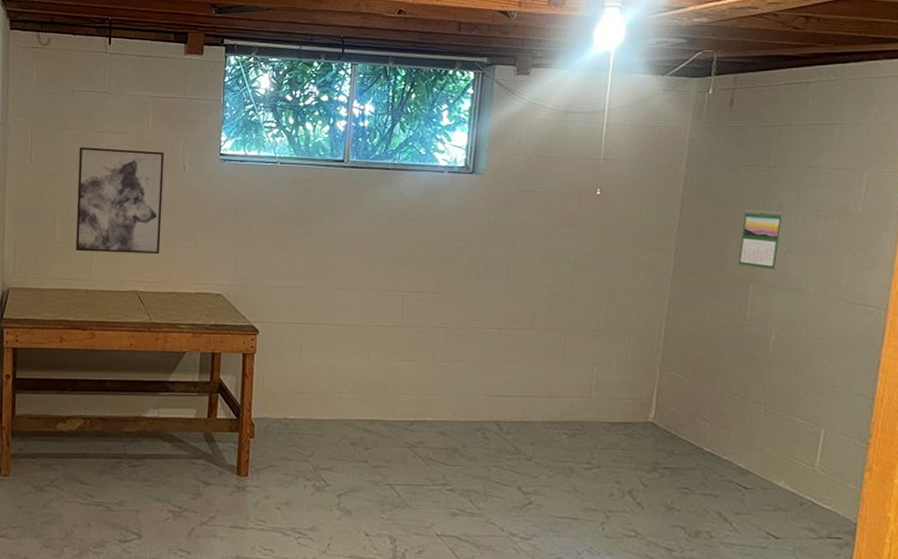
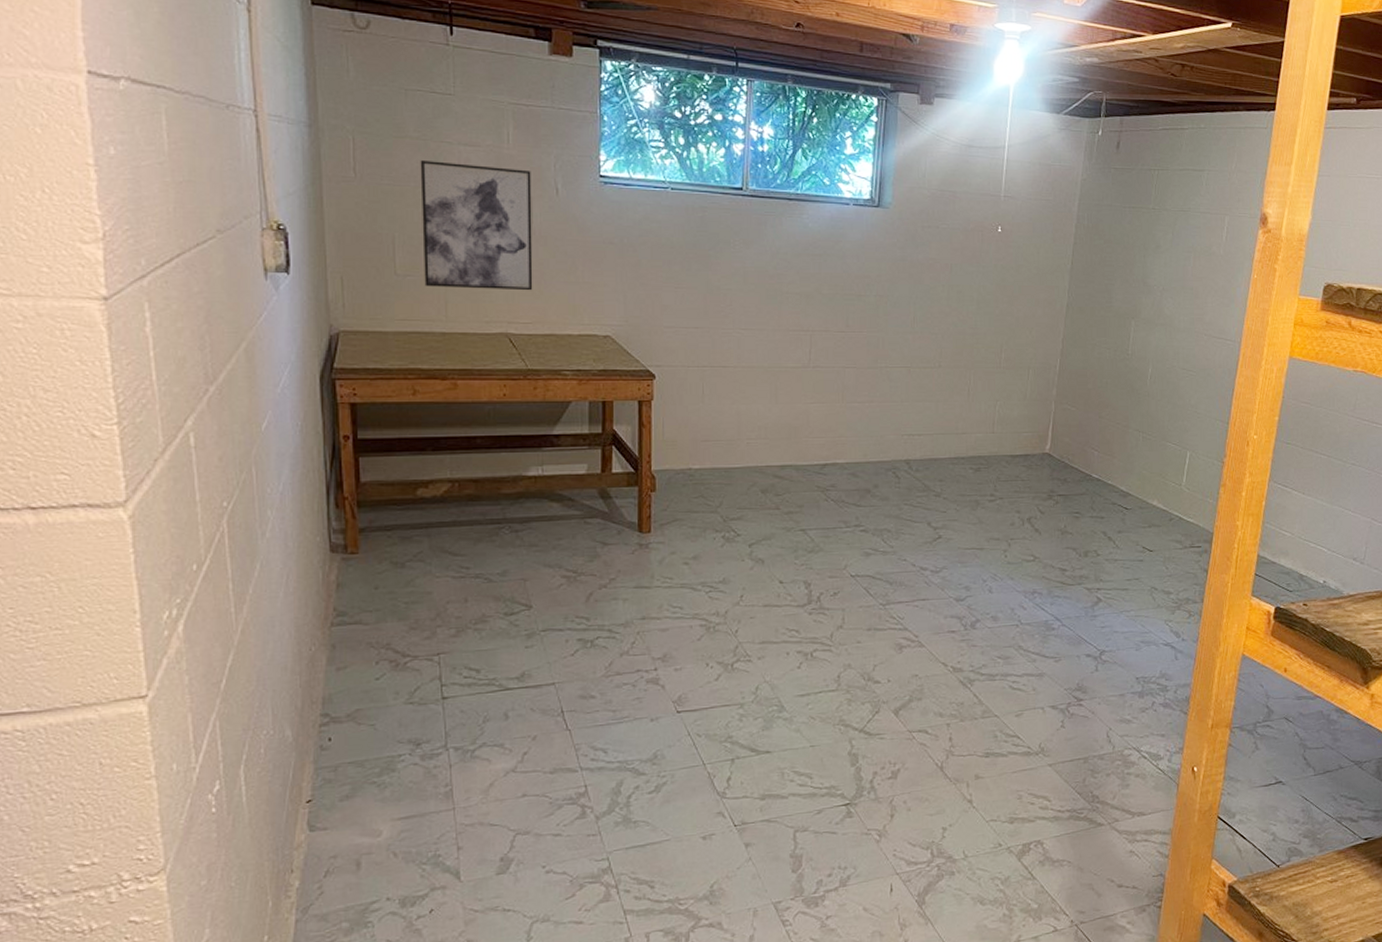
calendar: present [738,210,784,270] -> none [1122,250,1161,307]

